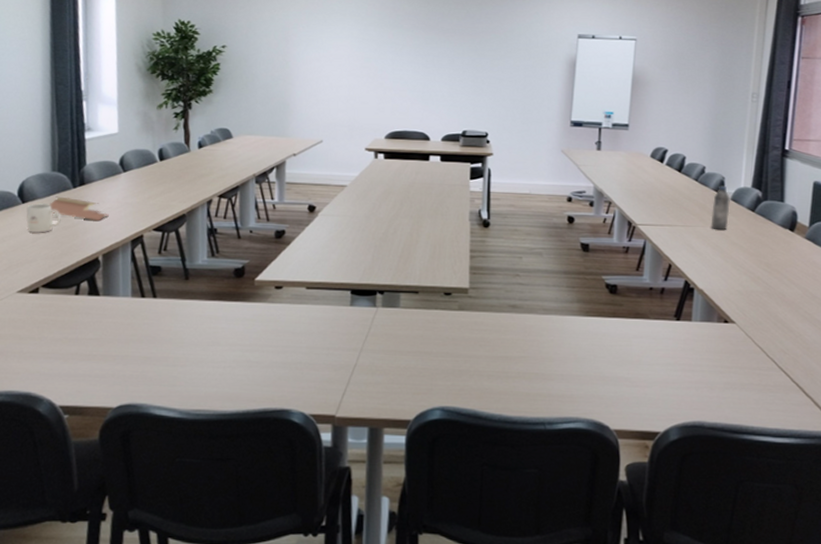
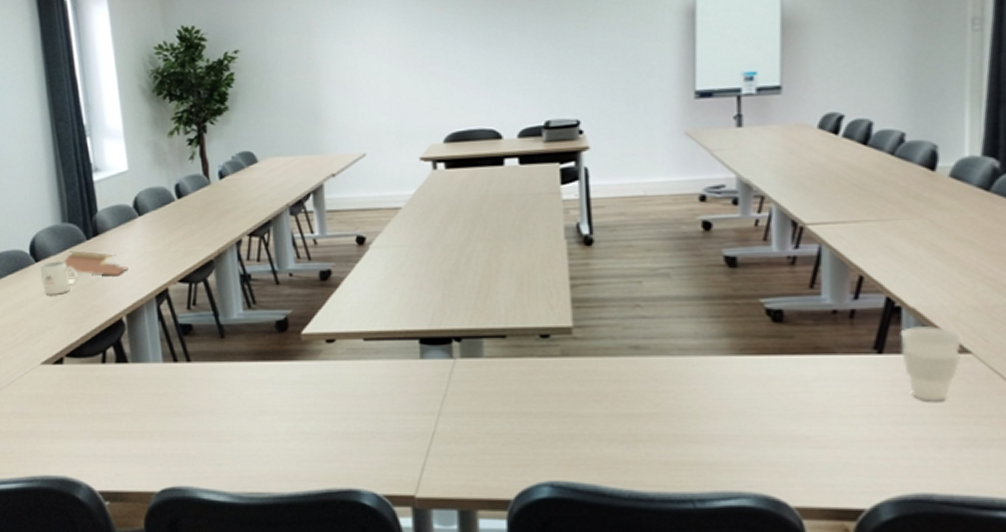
cup: none [692,302,731,356] -> present [900,325,963,402]
water bottle: present [711,185,730,231] -> none [919,157,950,222]

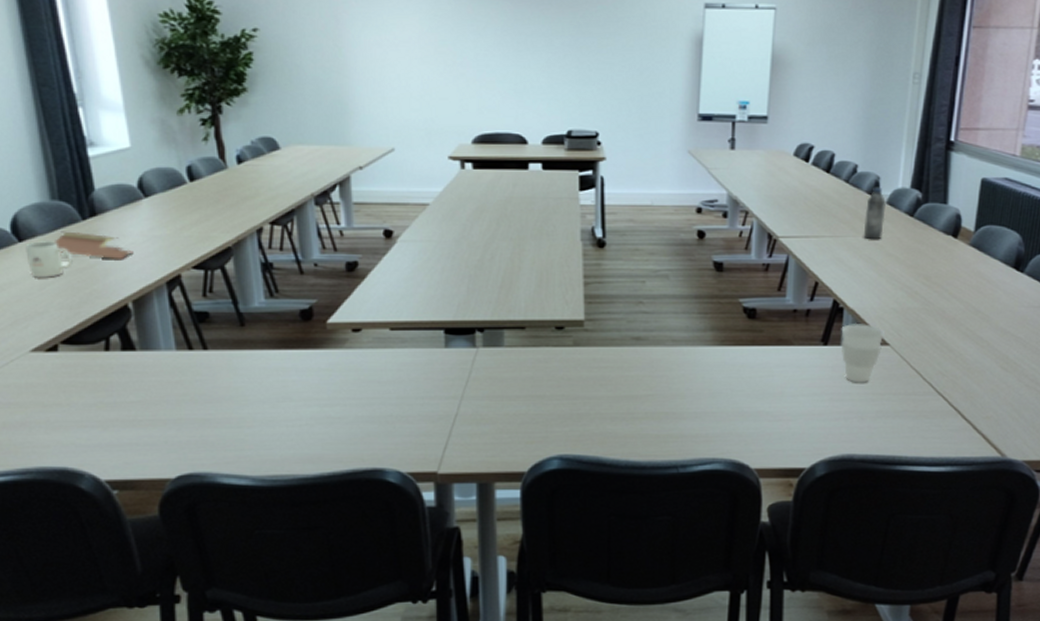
water bottle: none [919,157,950,222] -> present [863,186,886,240]

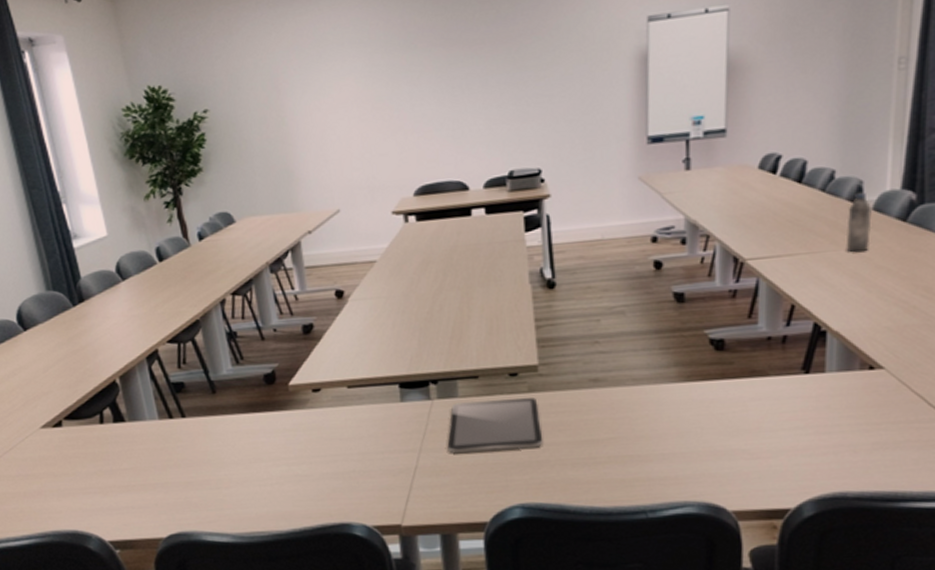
mug: present [25,241,73,278] -> none [29,328,68,362]
papers: present [55,231,134,260] -> none [52,317,117,341]
tablet: none [490,351,585,402] -> present [447,398,543,453]
cup: present [841,323,884,383] -> none [824,346,877,413]

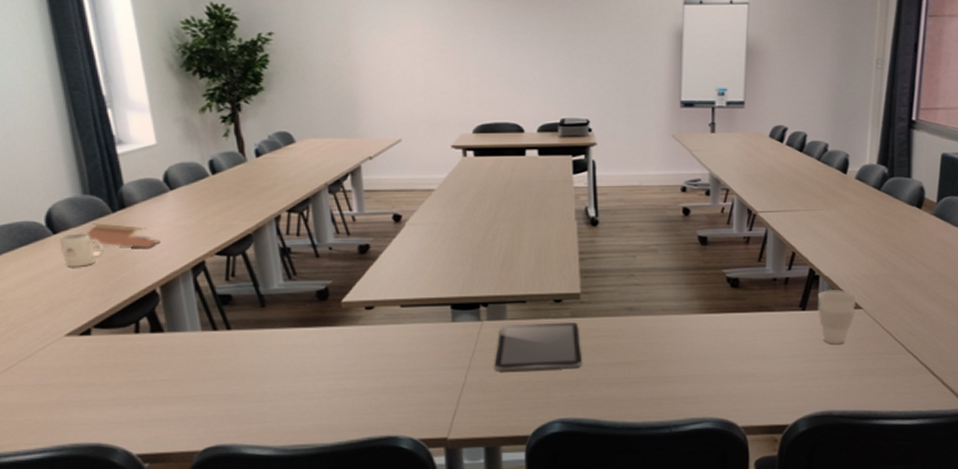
mug: none [29,328,68,362] -> present [59,233,104,267]
papers: none [52,317,117,341] -> present [87,223,161,249]
cup: none [824,346,877,413] -> present [817,289,857,345]
water bottle: present [845,192,872,253] -> none [835,163,855,213]

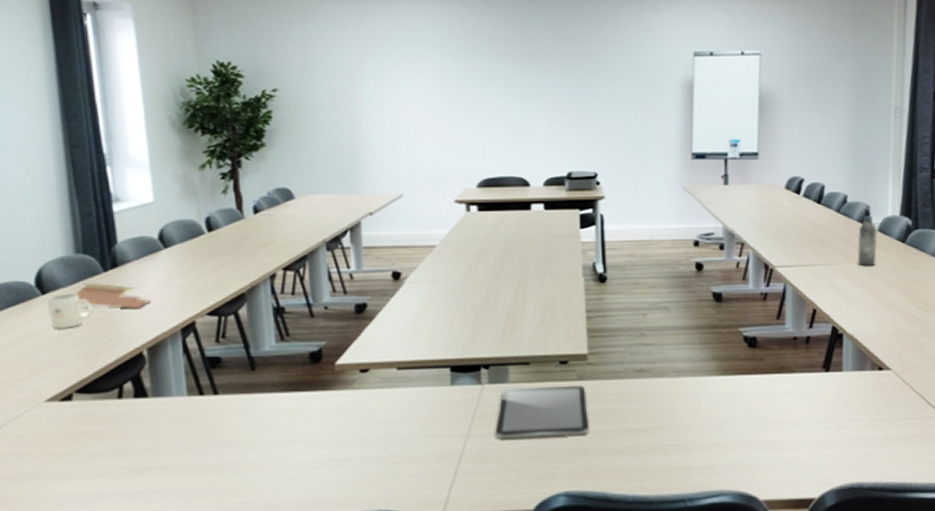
cup: present [817,289,857,345] -> none [841,348,885,409]
water bottle: none [835,163,855,213] -> present [857,215,878,267]

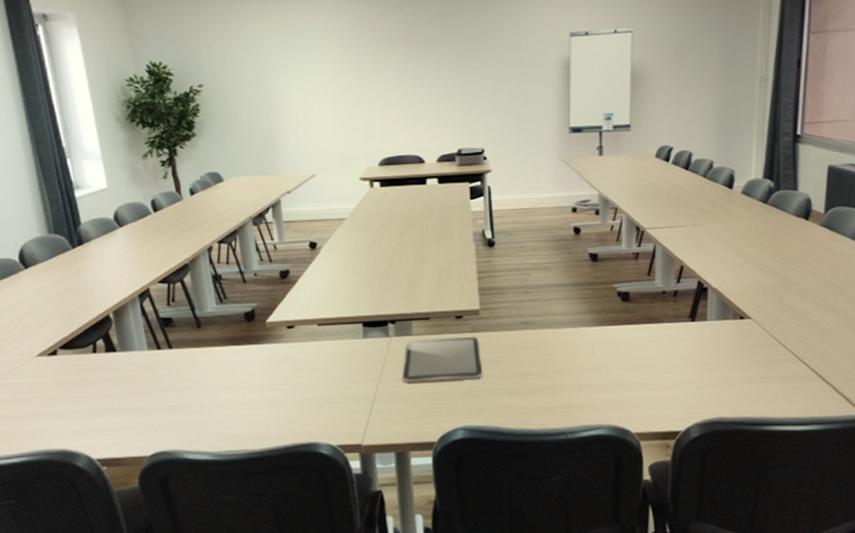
mug: present [48,293,92,329] -> none [30,267,66,297]
papers: present [76,282,151,310] -> none [52,258,113,280]
water bottle: present [857,215,878,267] -> none [721,179,741,226]

